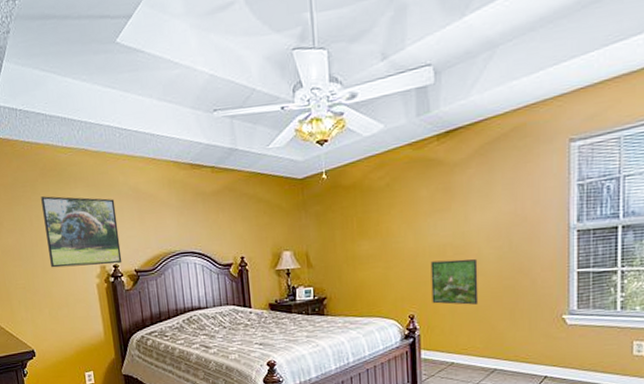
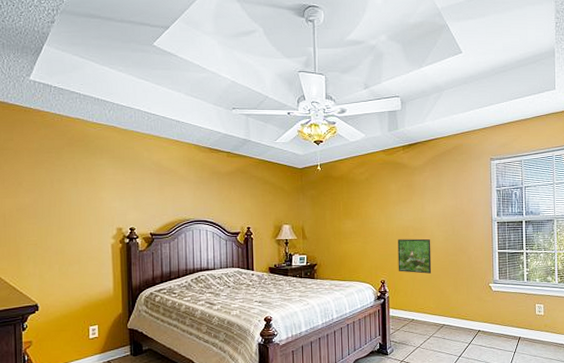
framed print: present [41,196,122,268] -> none [65,163,139,227]

